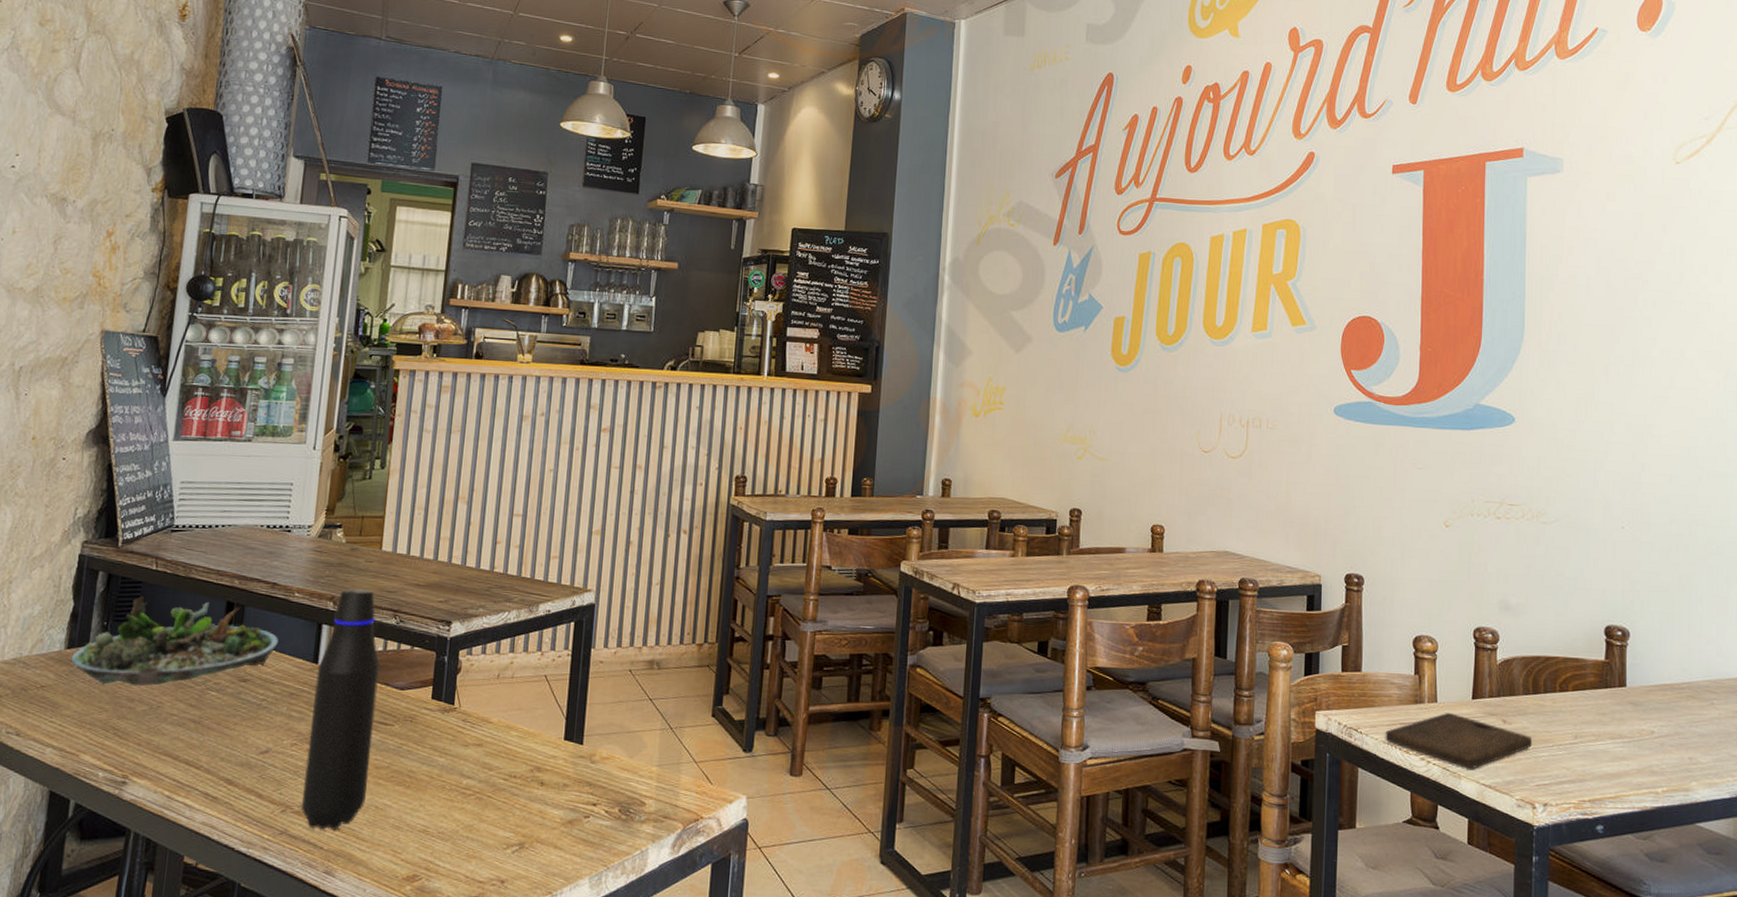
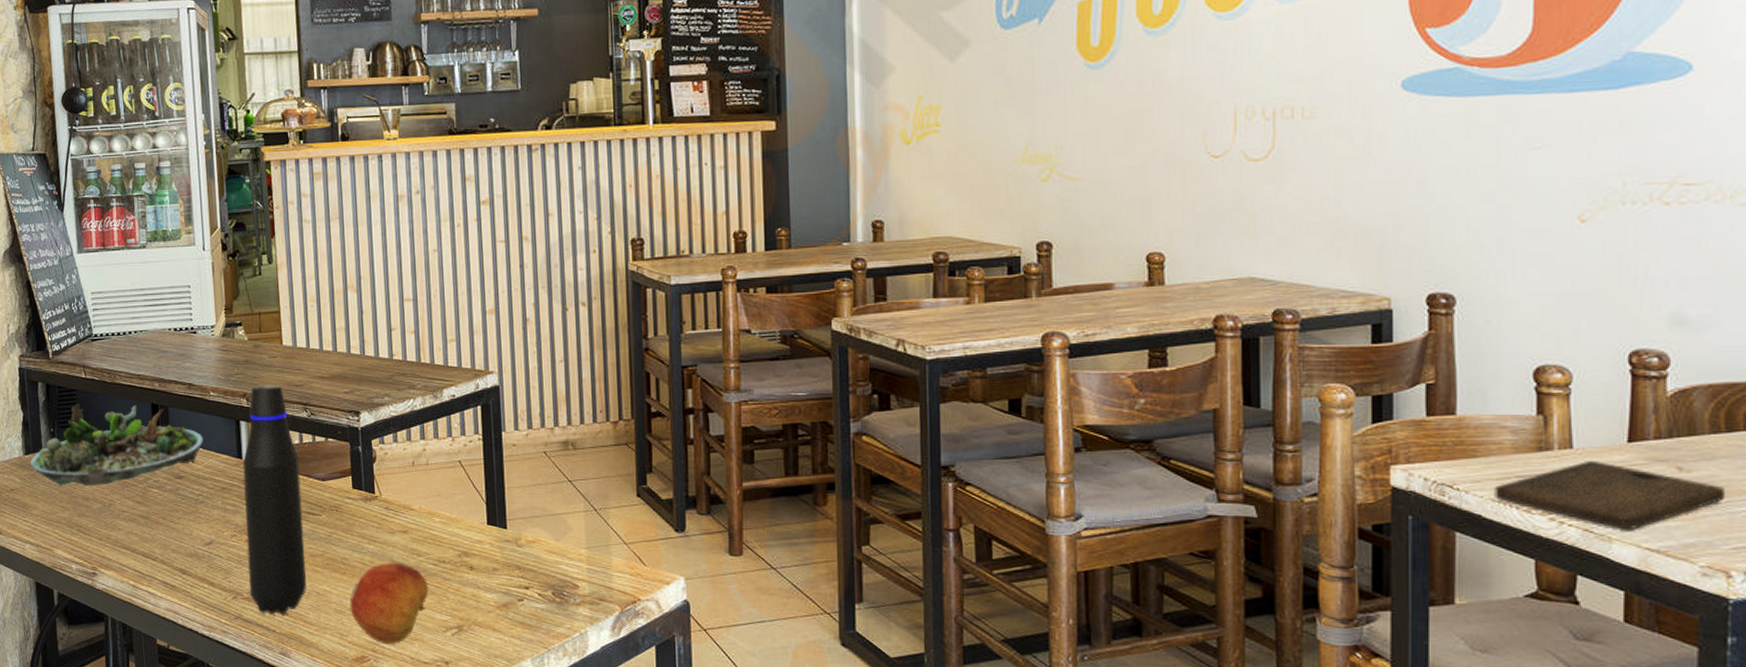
fruit: none [409,776,496,863] -> present [350,562,429,645]

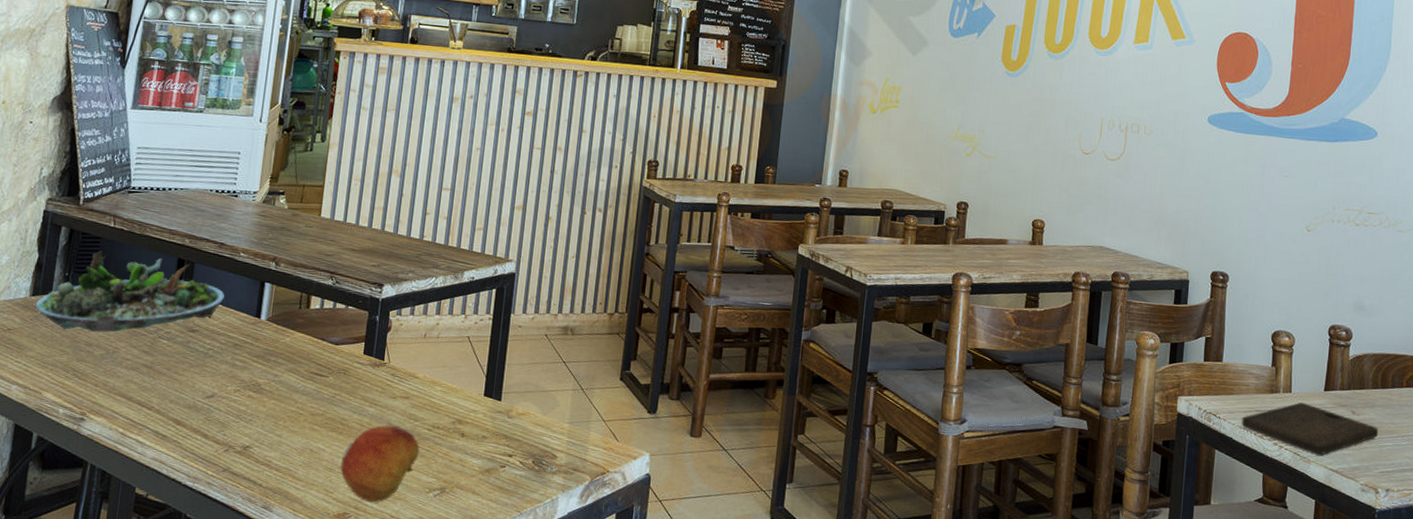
water bottle: present [242,385,306,614] -> none [243,251,318,469]

